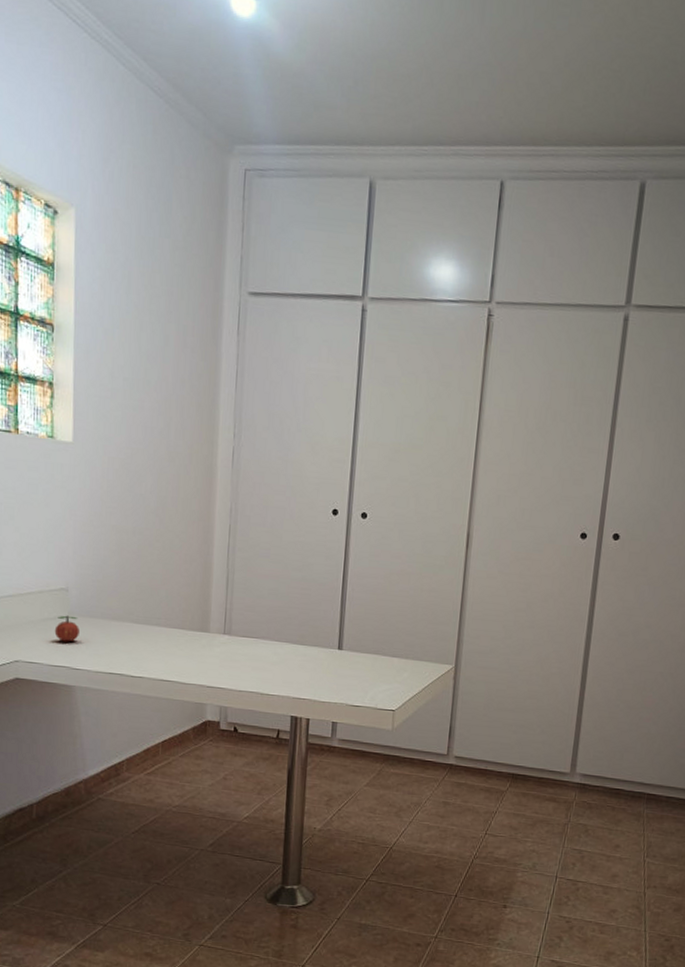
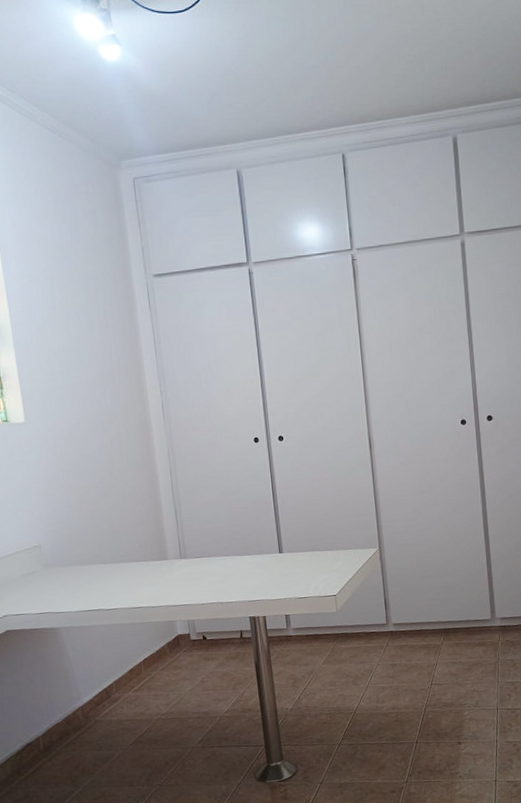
apple: present [54,615,79,642] -> none [34,568,56,592]

